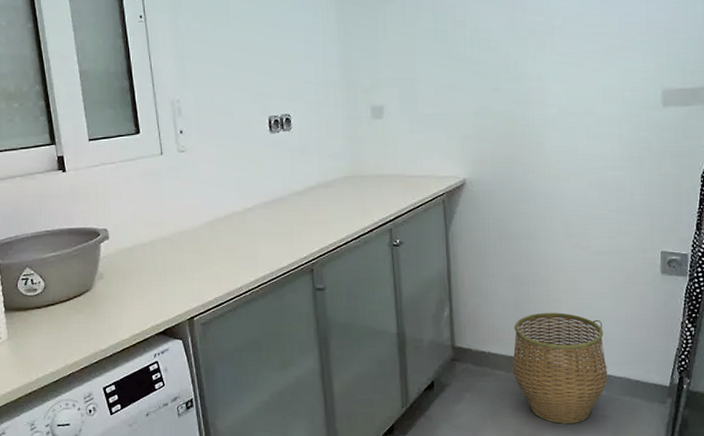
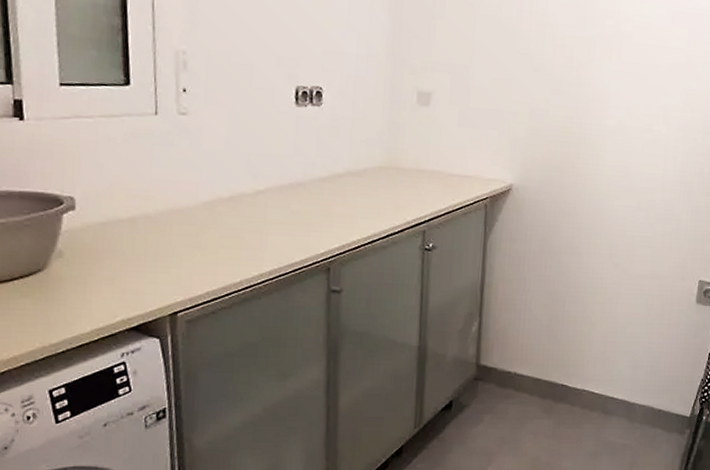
basket: present [512,312,608,424] -> none [537,335,634,451]

